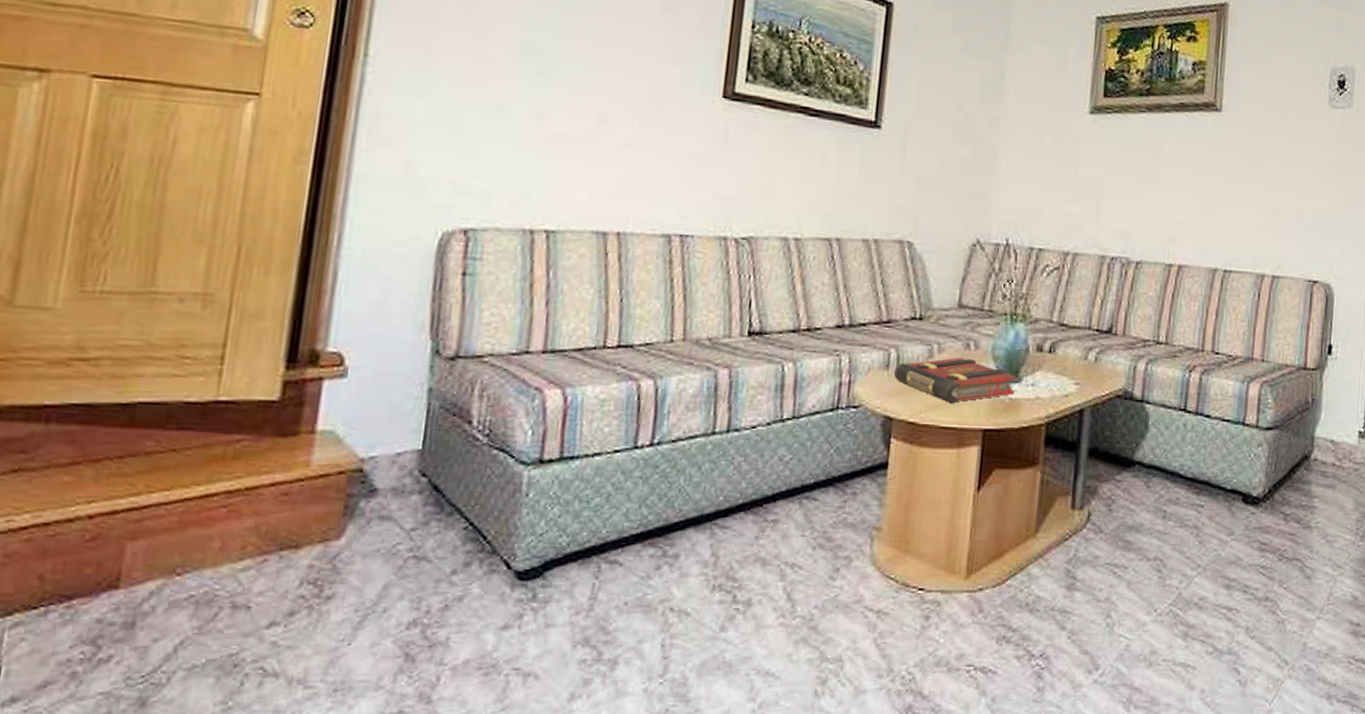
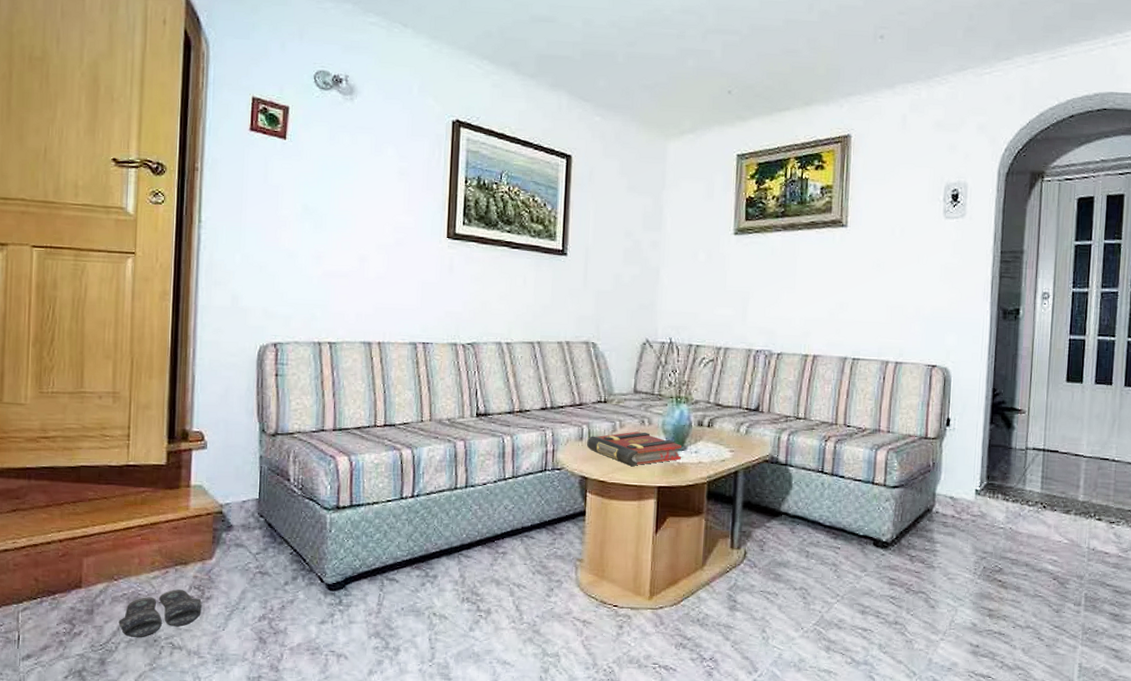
slippers: none [176,586,318,663] -> present [118,589,202,638]

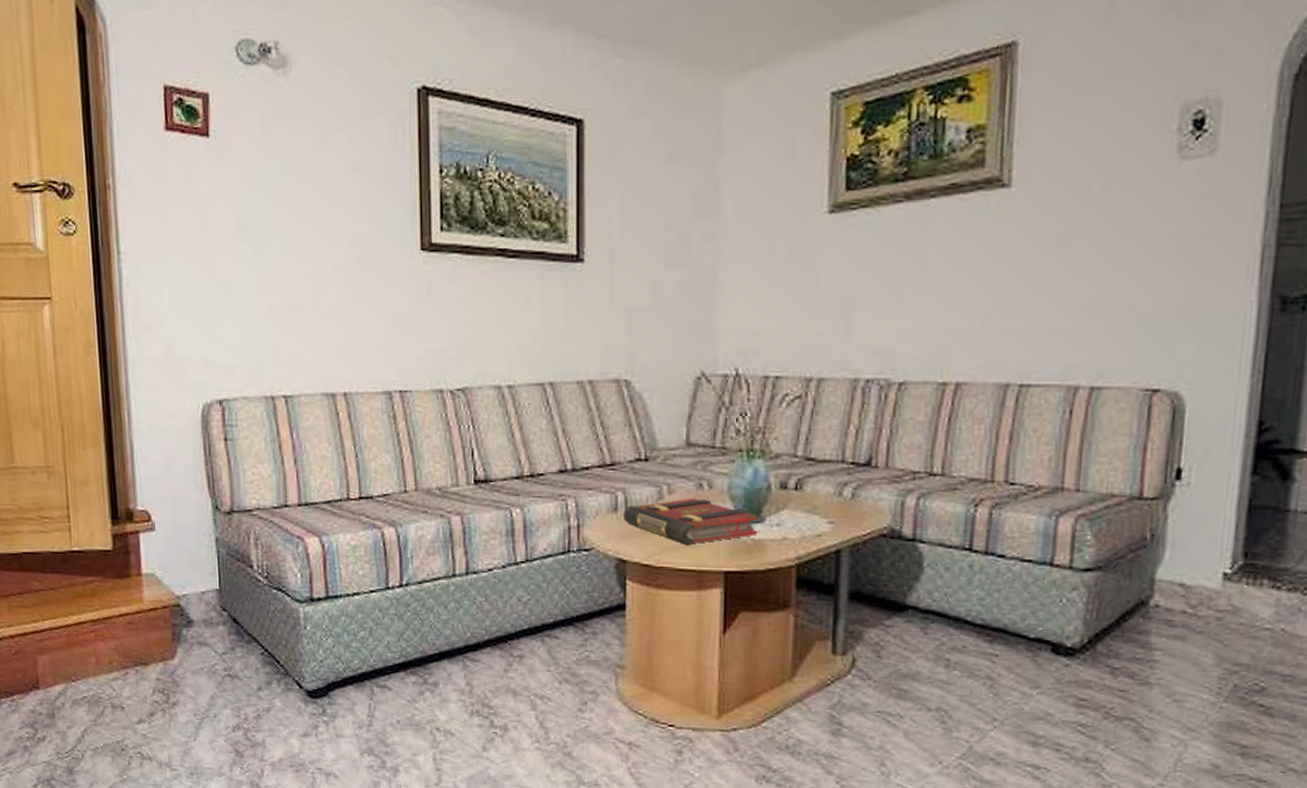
slippers: present [118,589,202,638] -> none [81,693,169,746]

